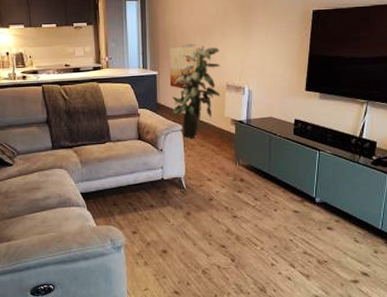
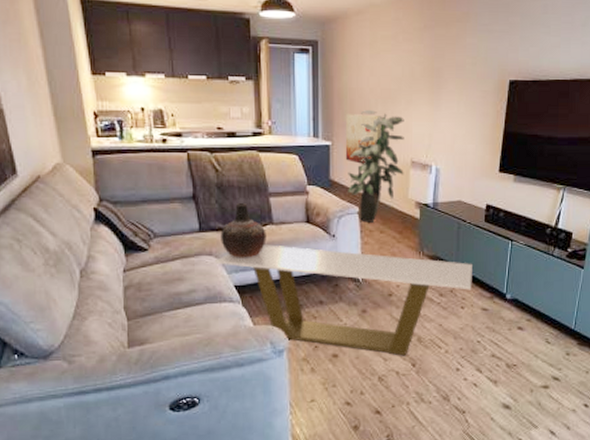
coffee table: none [65,159,284,252] -> present [215,244,472,356]
vase: none [69,124,106,170] -> present [220,202,266,258]

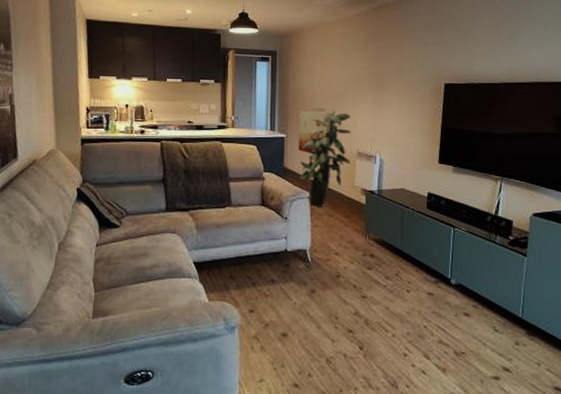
coffee table: present [215,244,472,356] -> none [178,225,417,338]
vase: present [220,202,266,258] -> none [184,186,225,237]

